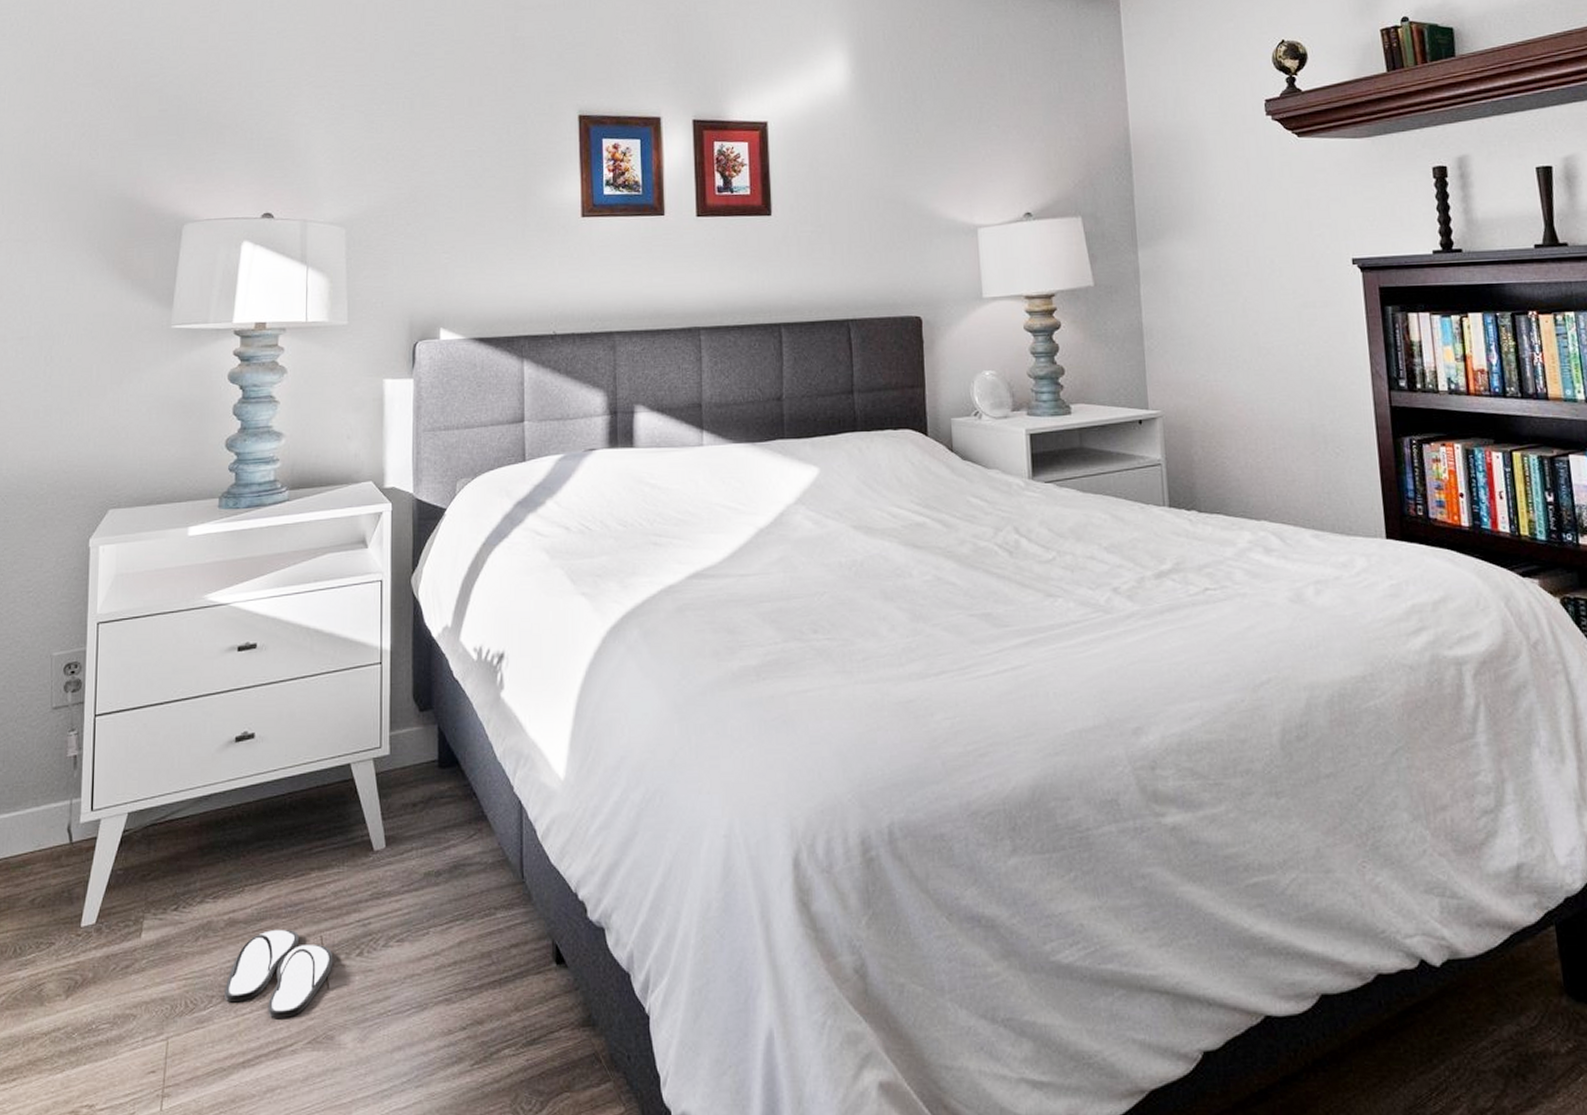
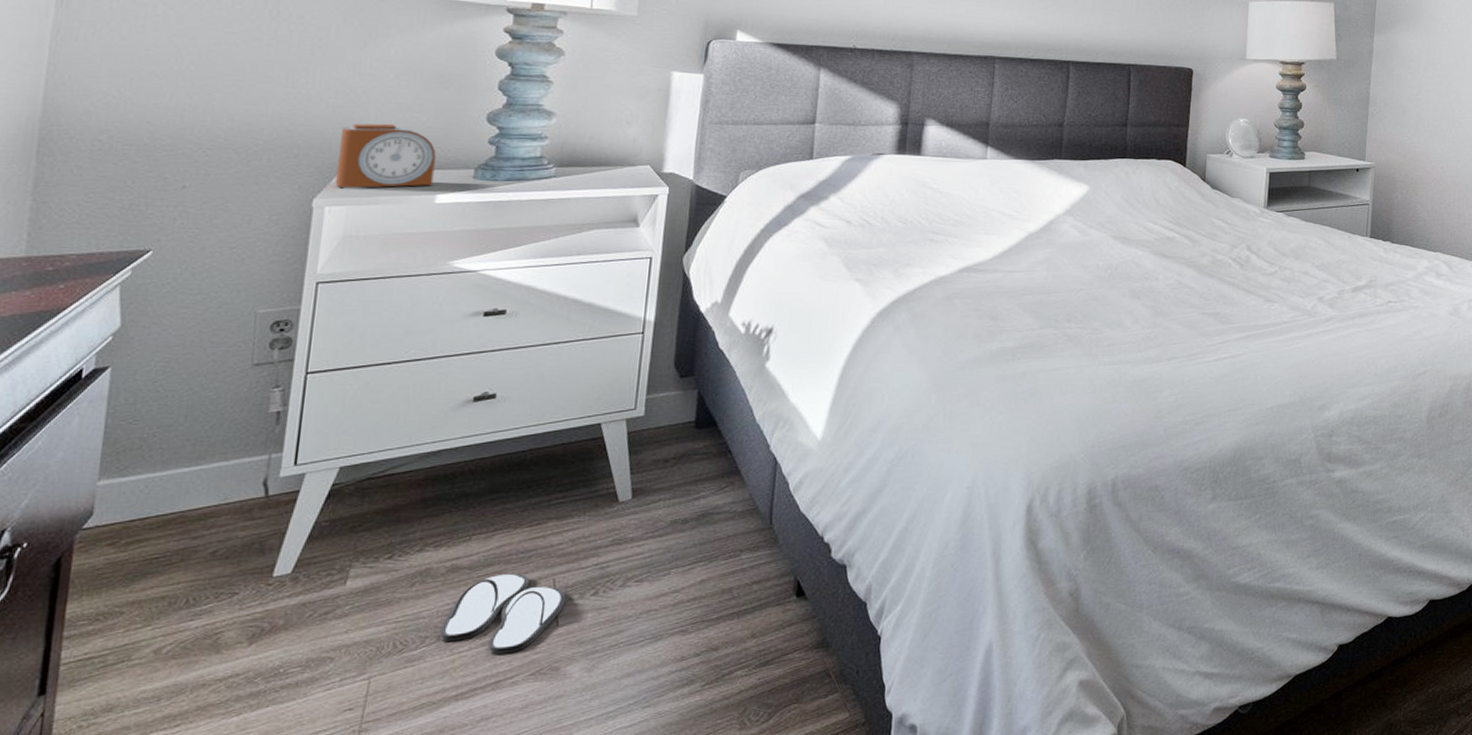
alarm clock: none [105,458,186,527] -> present [334,123,436,189]

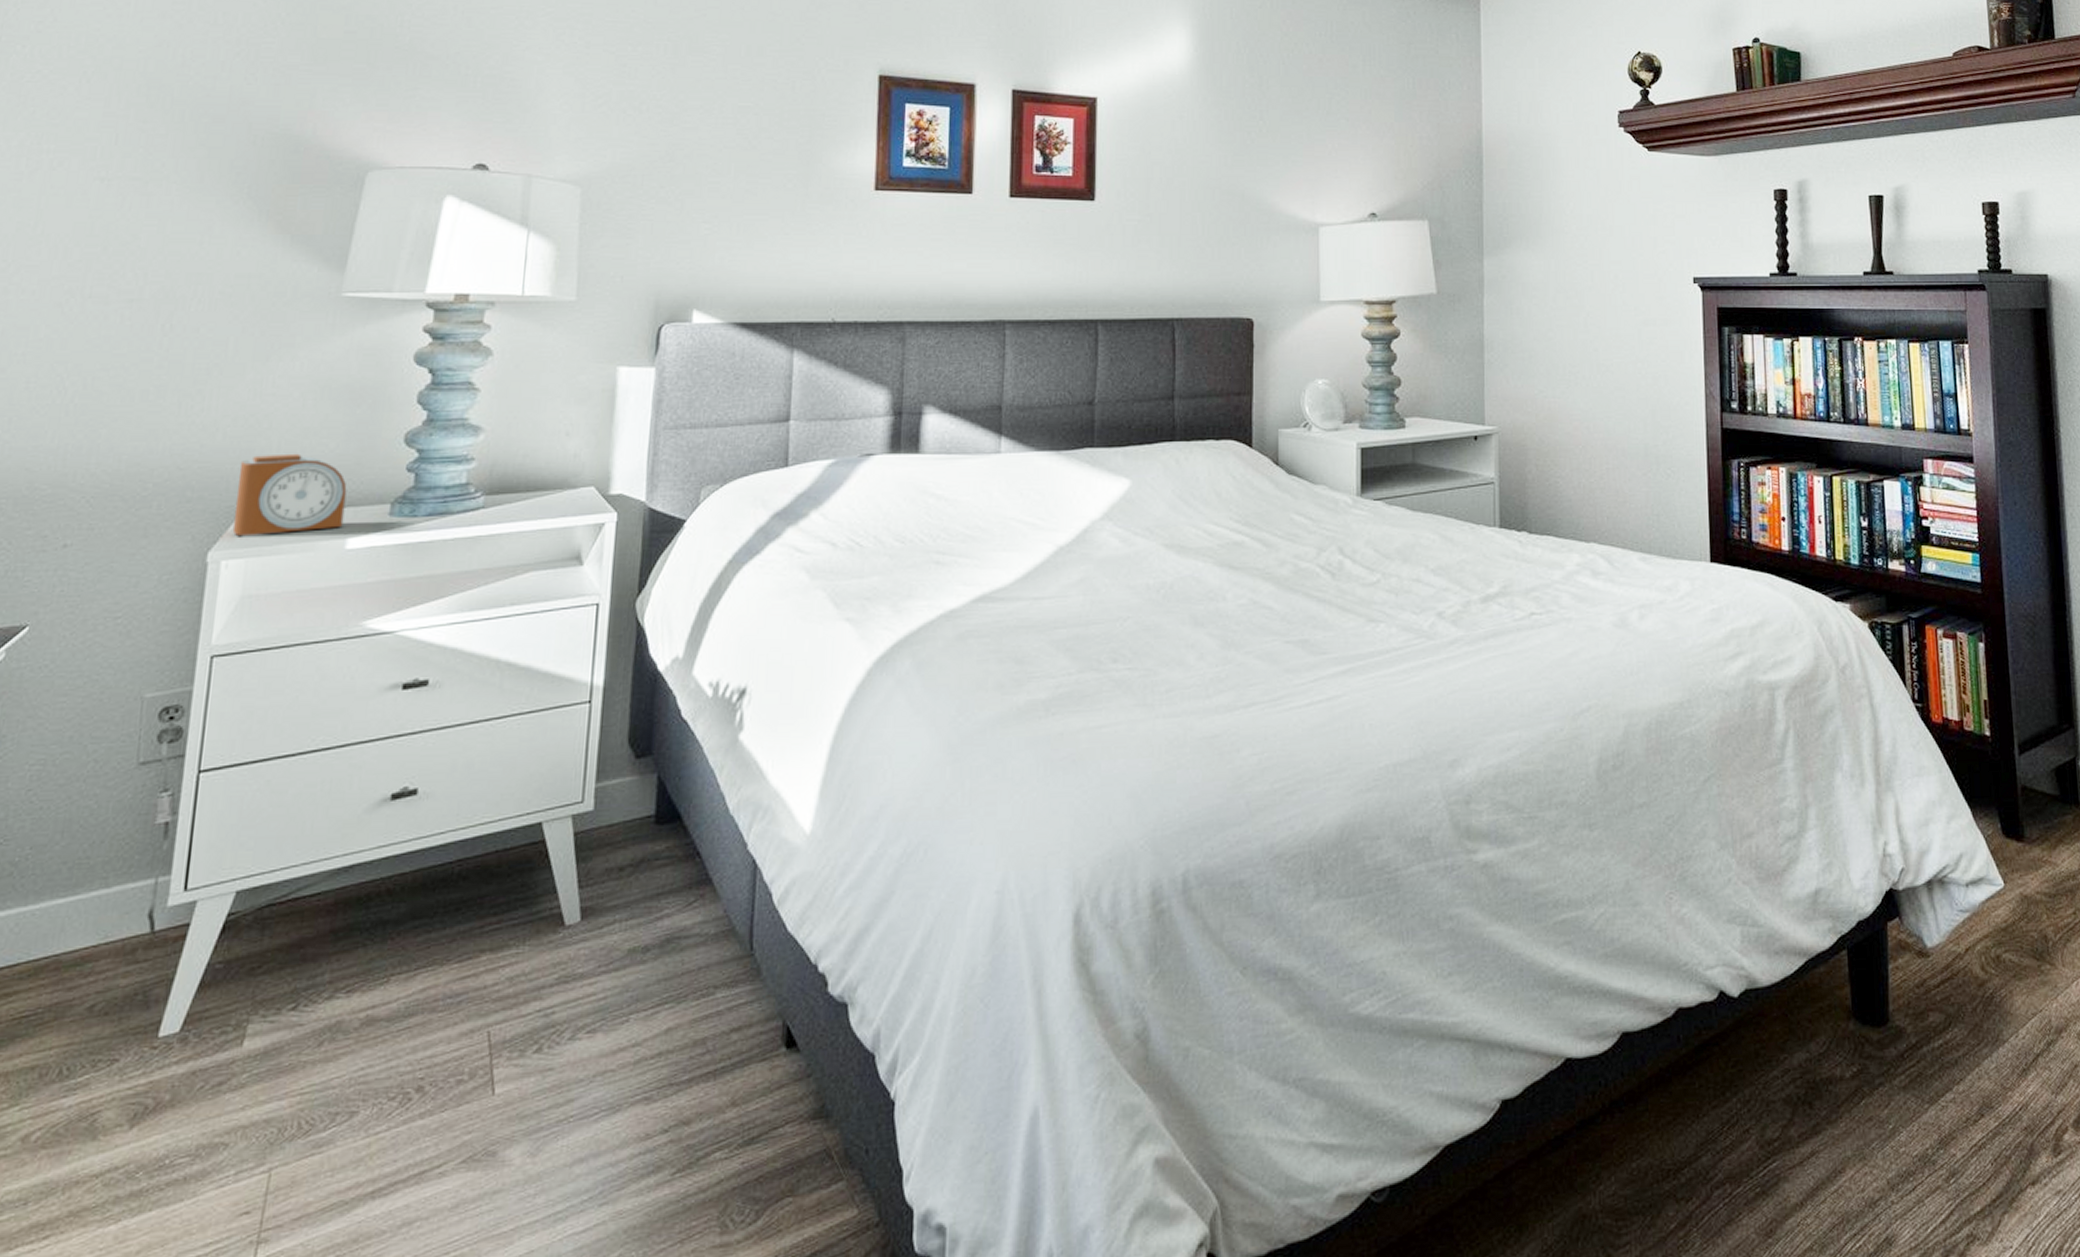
slippers: present [439,574,566,654] -> none [352,1026,503,1135]

